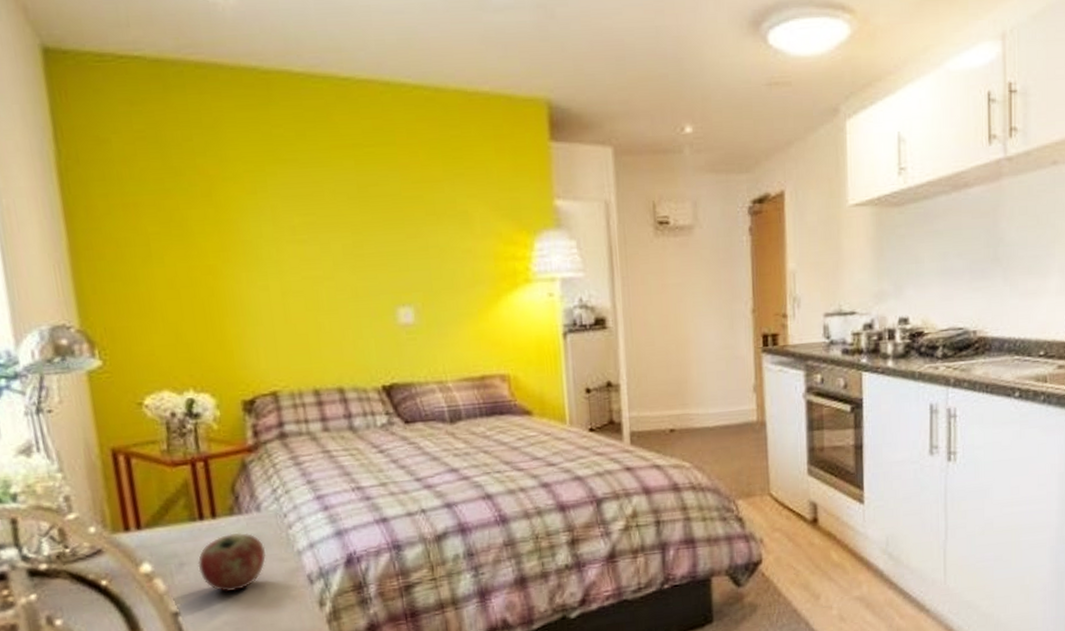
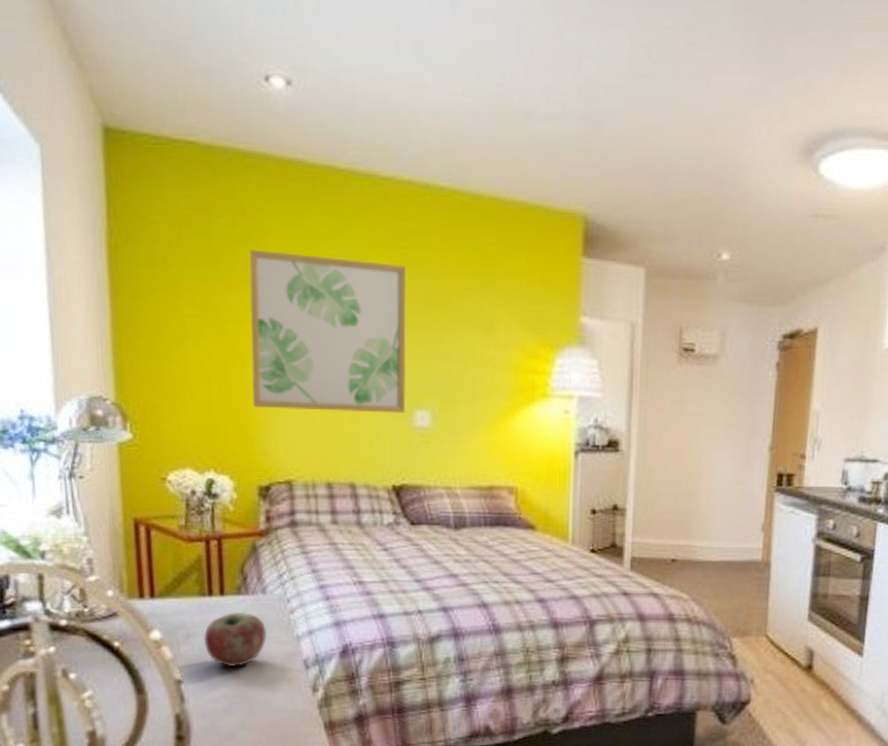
wall art: none [210,160,388,321] -> present [249,249,407,414]

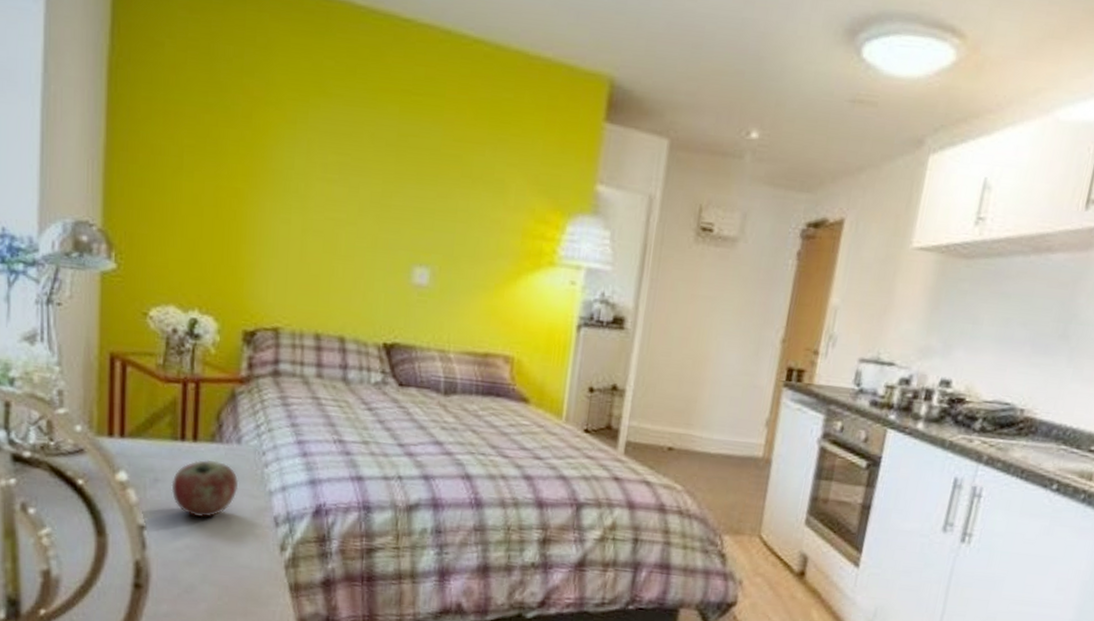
wall art: present [249,249,407,414] -> none [245,82,419,269]

